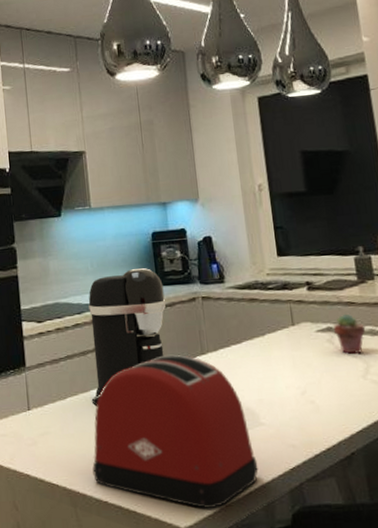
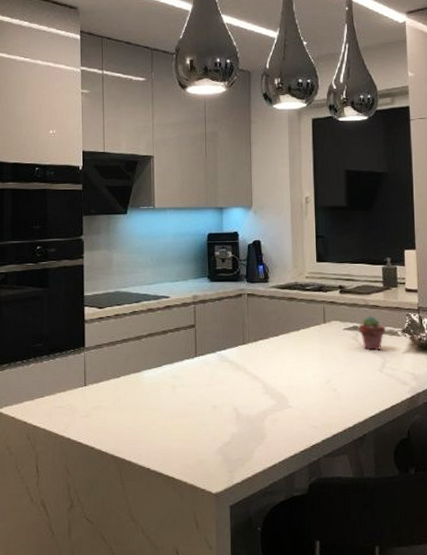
coffee maker: present [88,267,166,397] -> none [146,264,216,377]
toaster: present [91,354,259,509] -> none [139,343,283,478]

